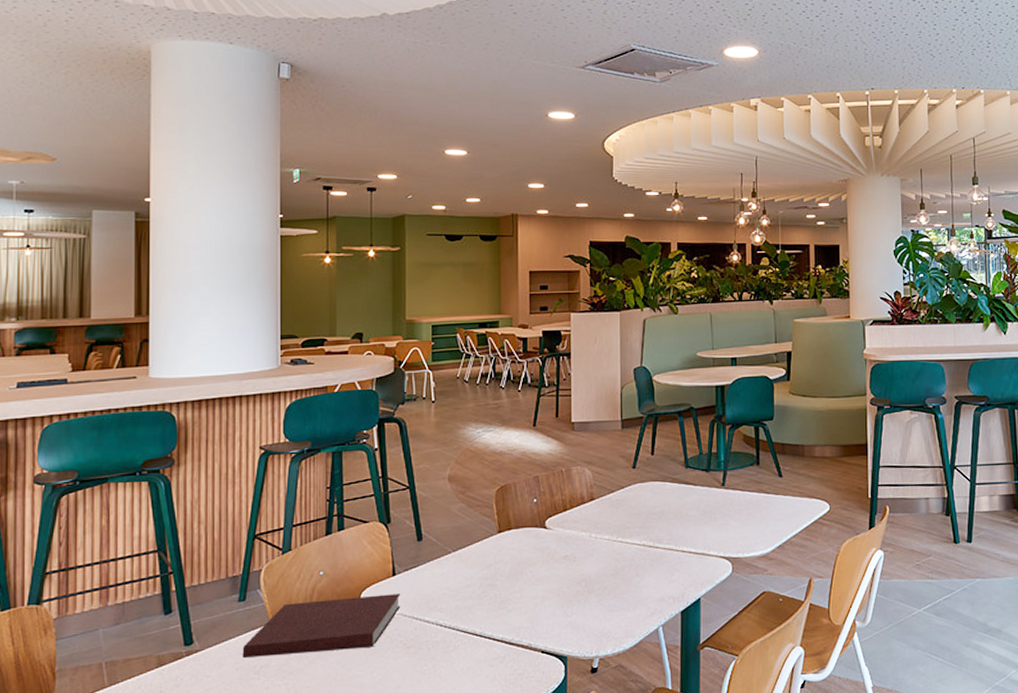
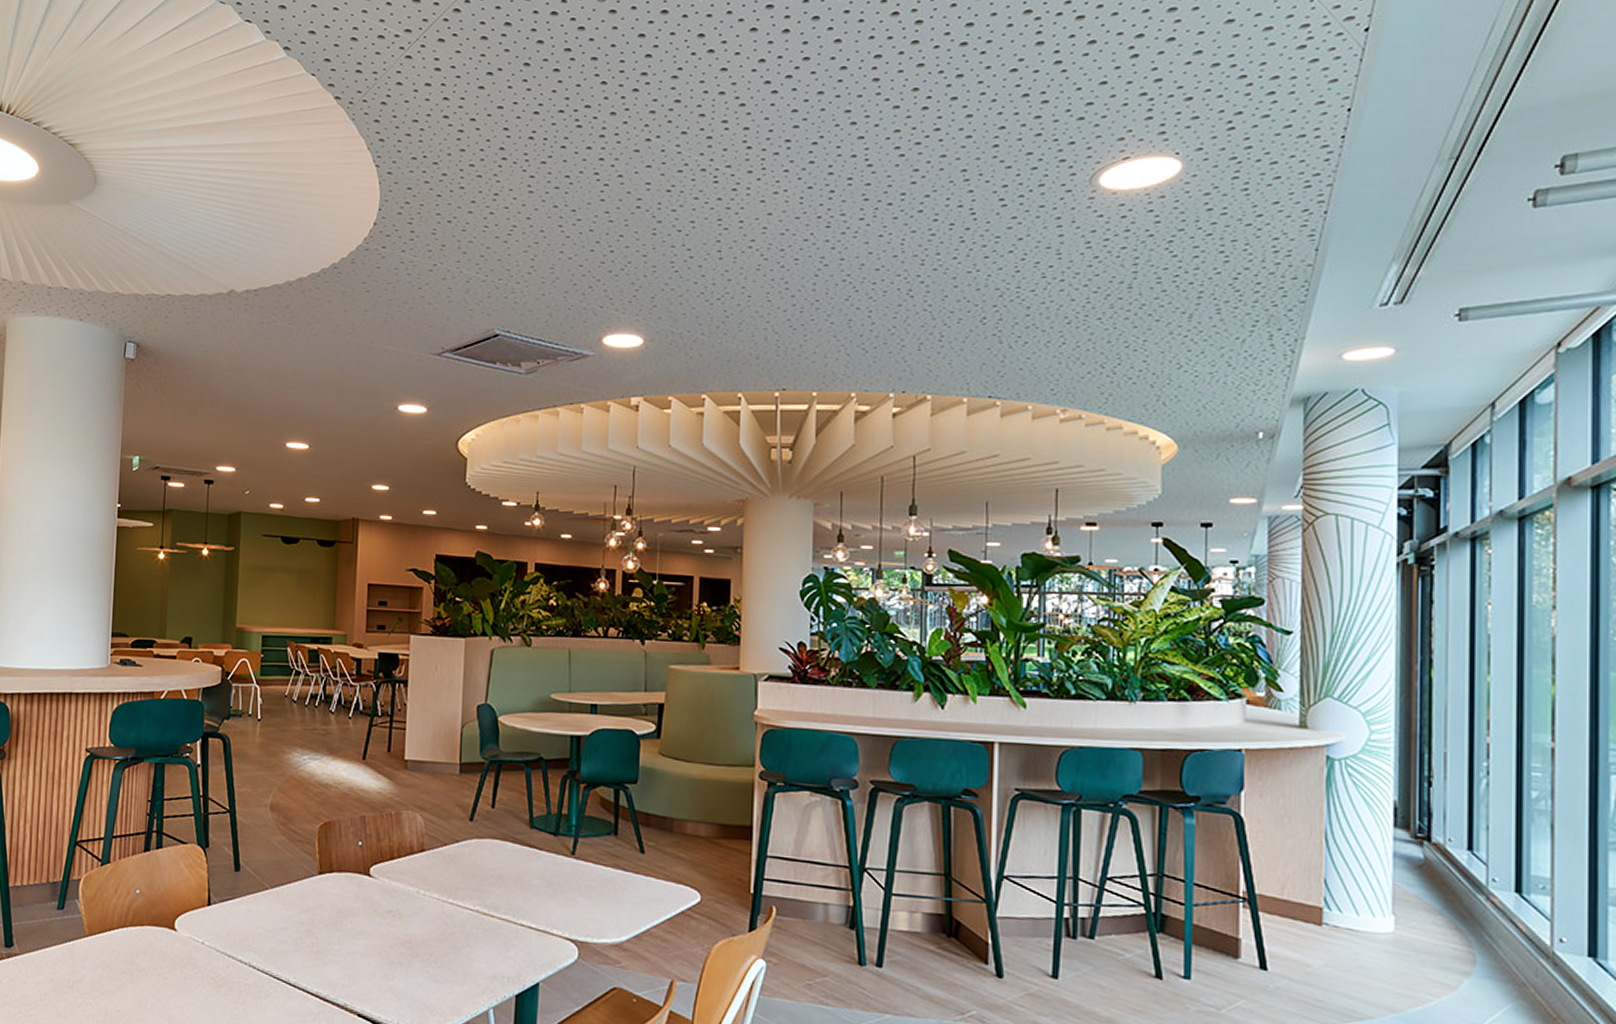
notebook: present [242,594,401,658] -> none [58,918,215,980]

